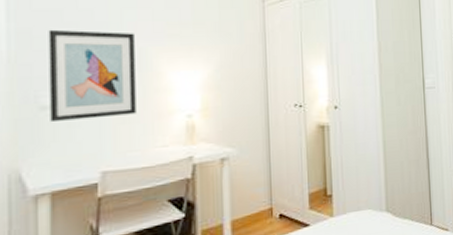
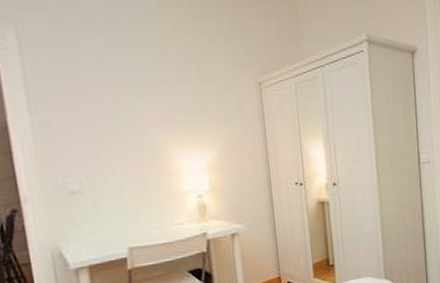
wall art: present [48,29,136,121] -> none [67,120,153,205]

